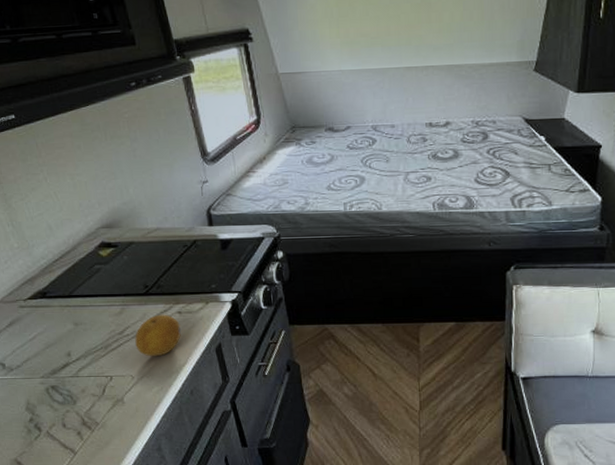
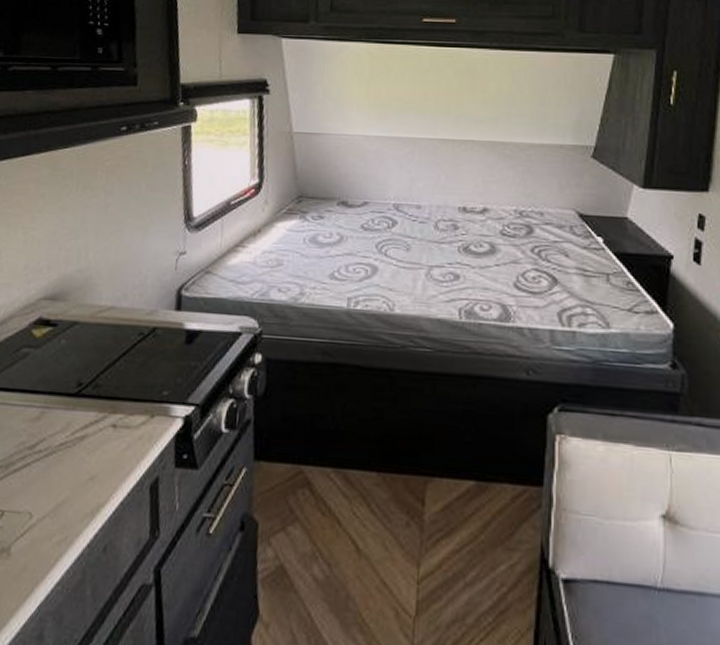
fruit: present [135,314,182,357] -> none [46,425,112,488]

